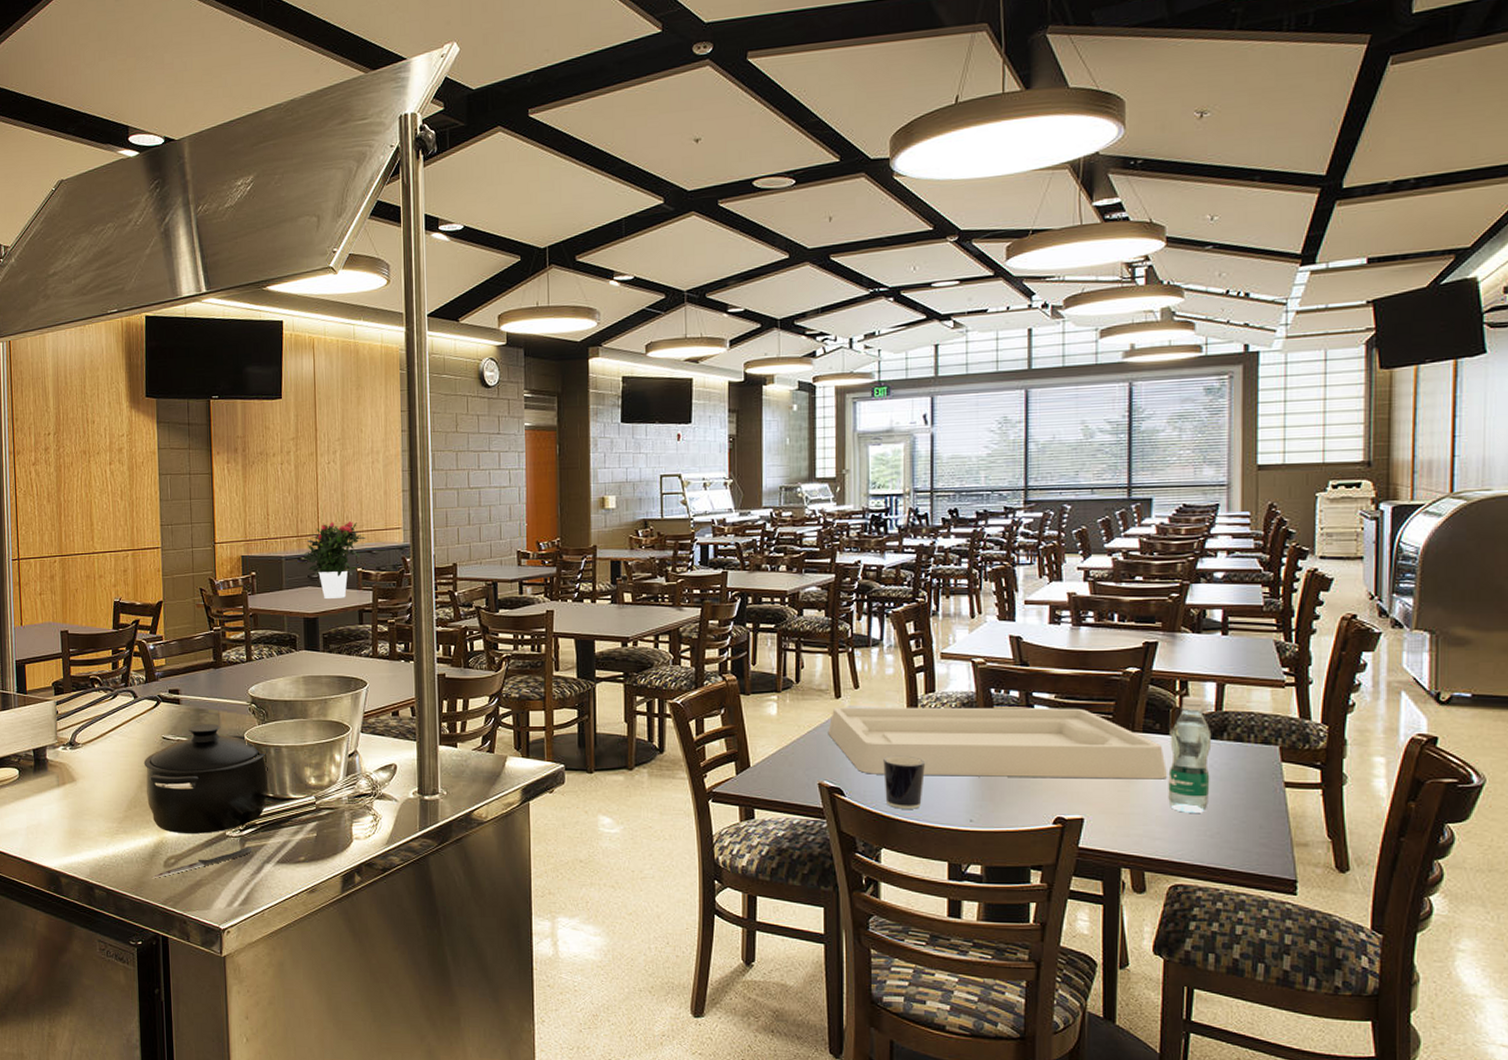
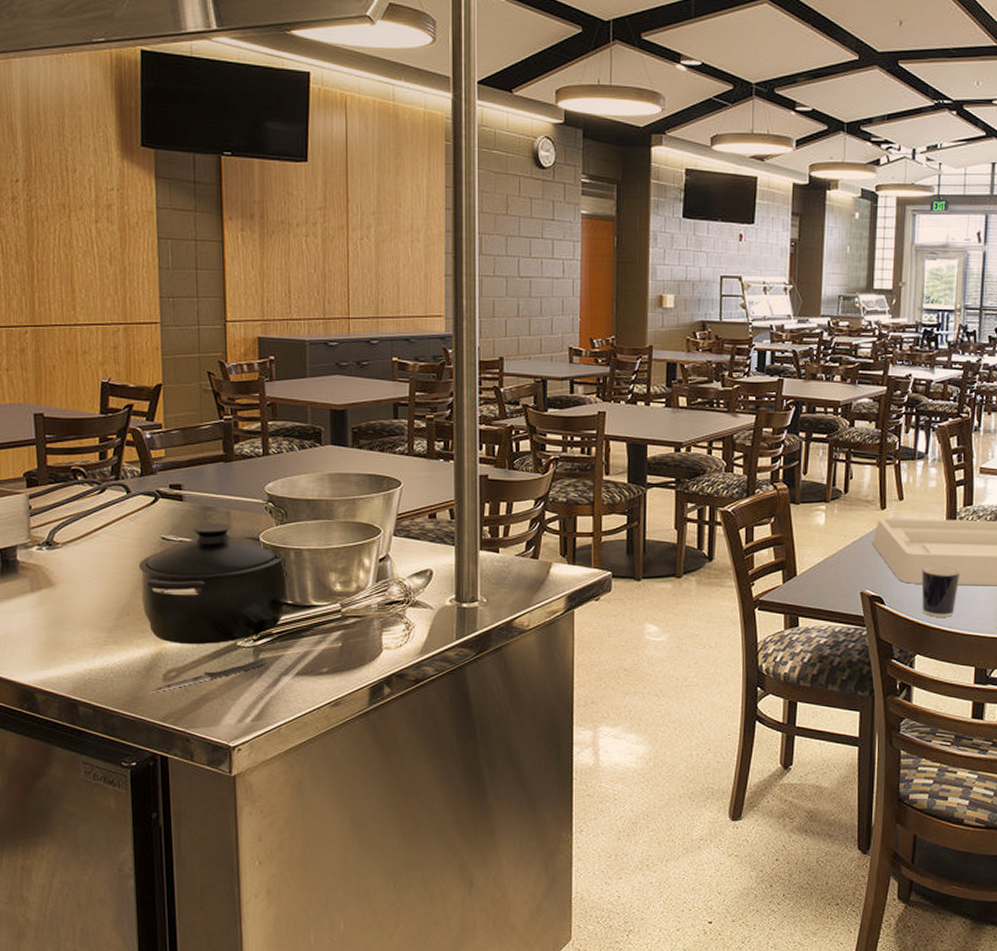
potted flower: present [302,520,366,600] -> none [329,304,403,391]

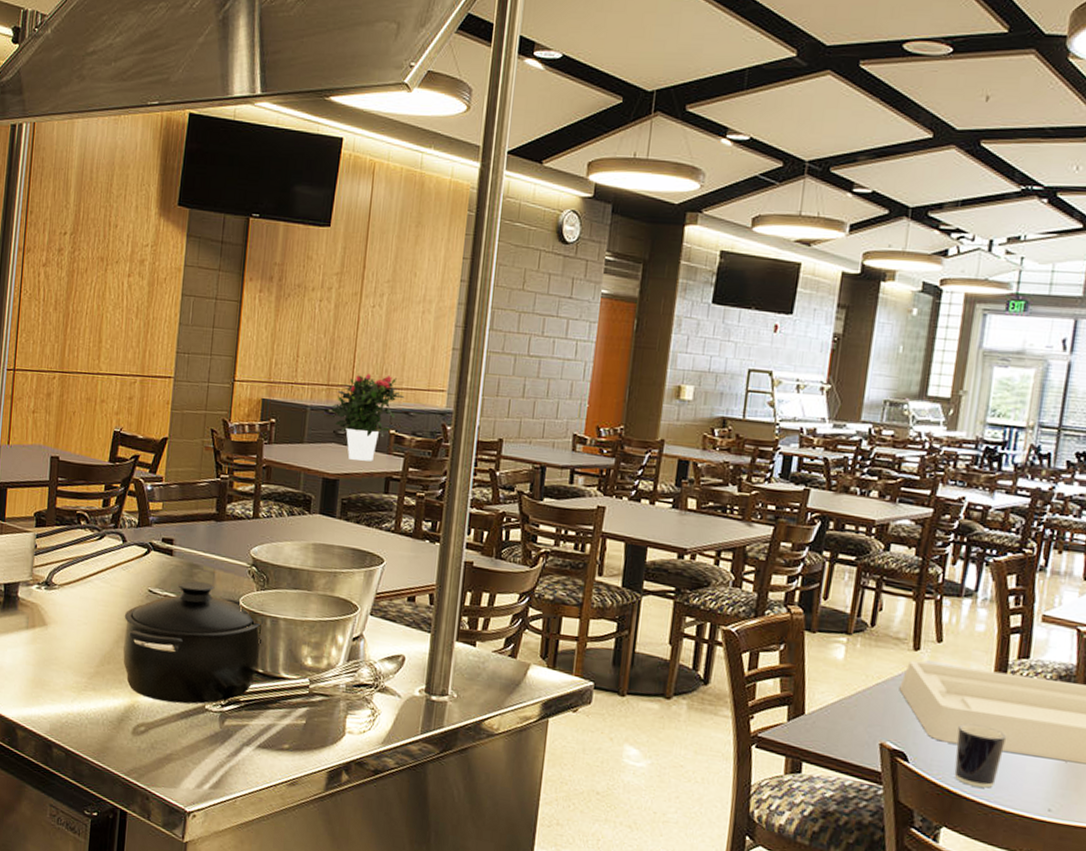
kitchen knife: present [148,658,268,694] -> none [117,724,232,746]
potted flower: none [329,304,403,391] -> present [330,374,405,462]

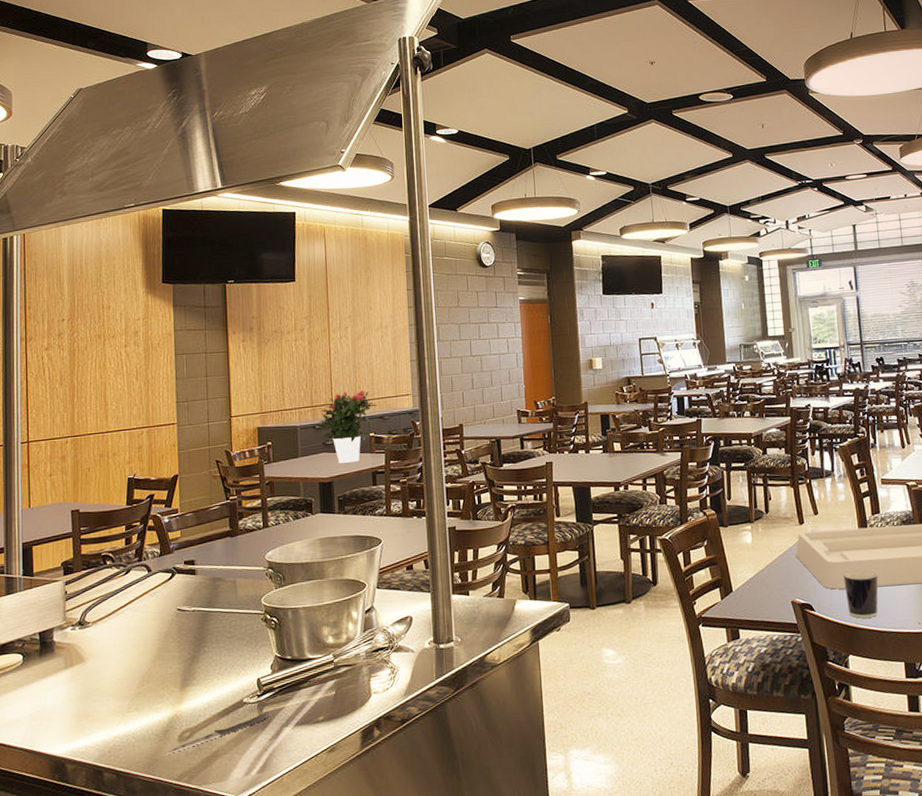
kitchen knife: none [117,724,232,746] -> present [165,711,270,755]
saucepan: present [123,581,263,704] -> none [157,591,286,705]

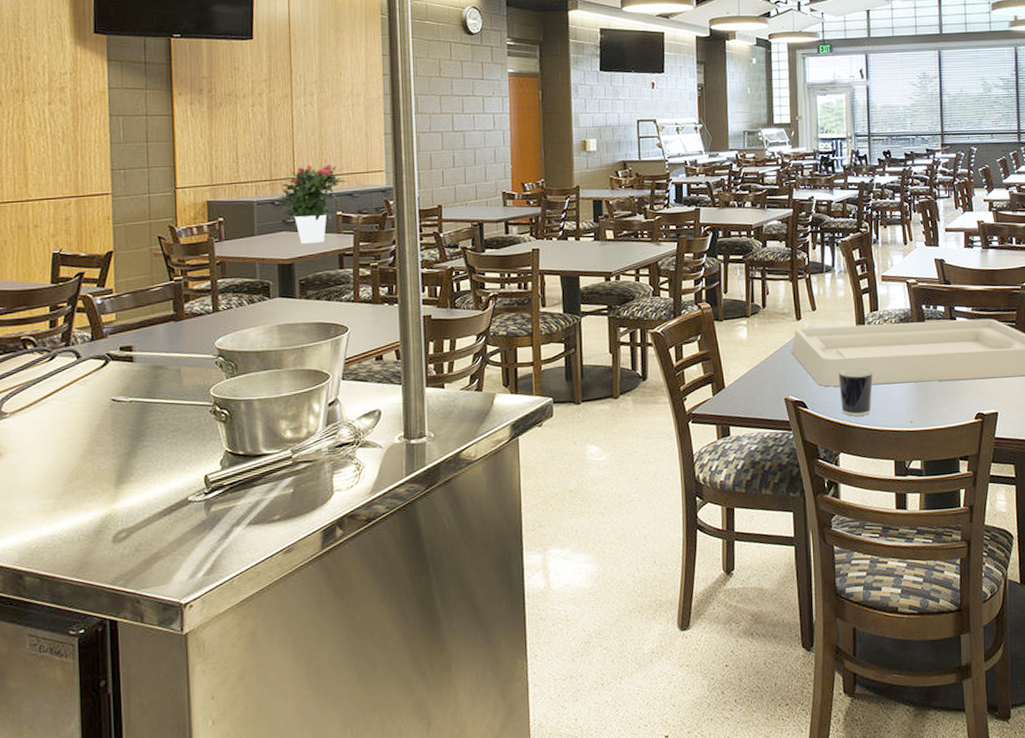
kitchen knife: present [165,711,270,755] -> none [97,510,219,558]

